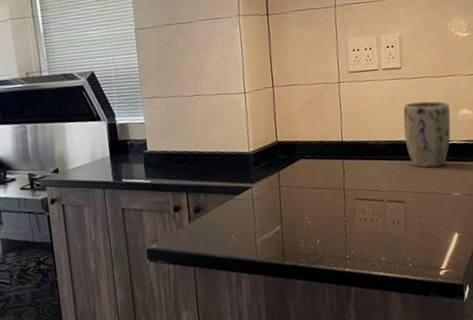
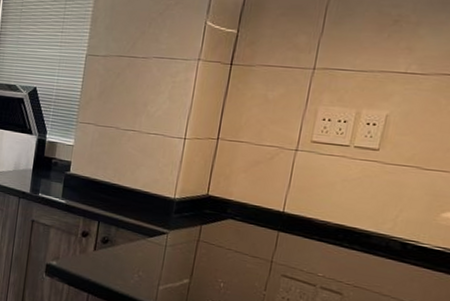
plant pot: present [403,101,451,168] -> none [361,190,431,268]

